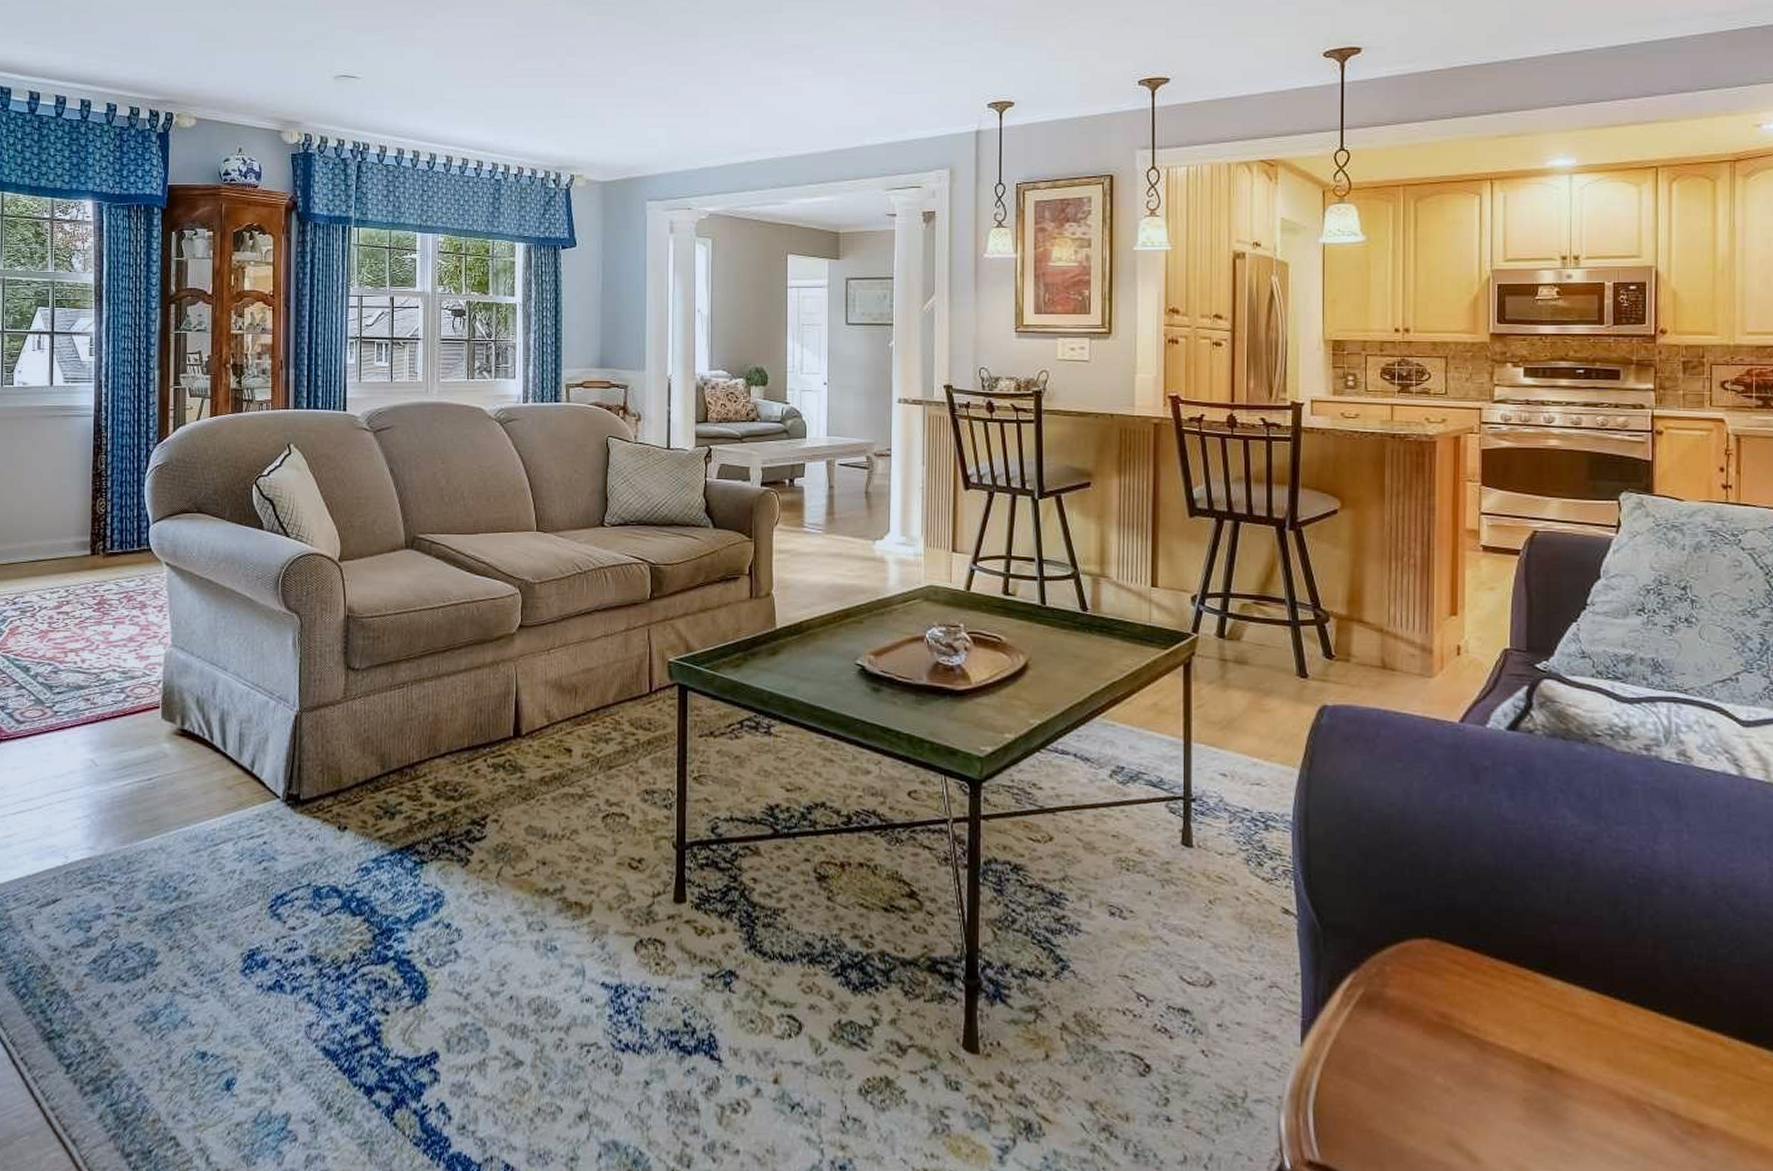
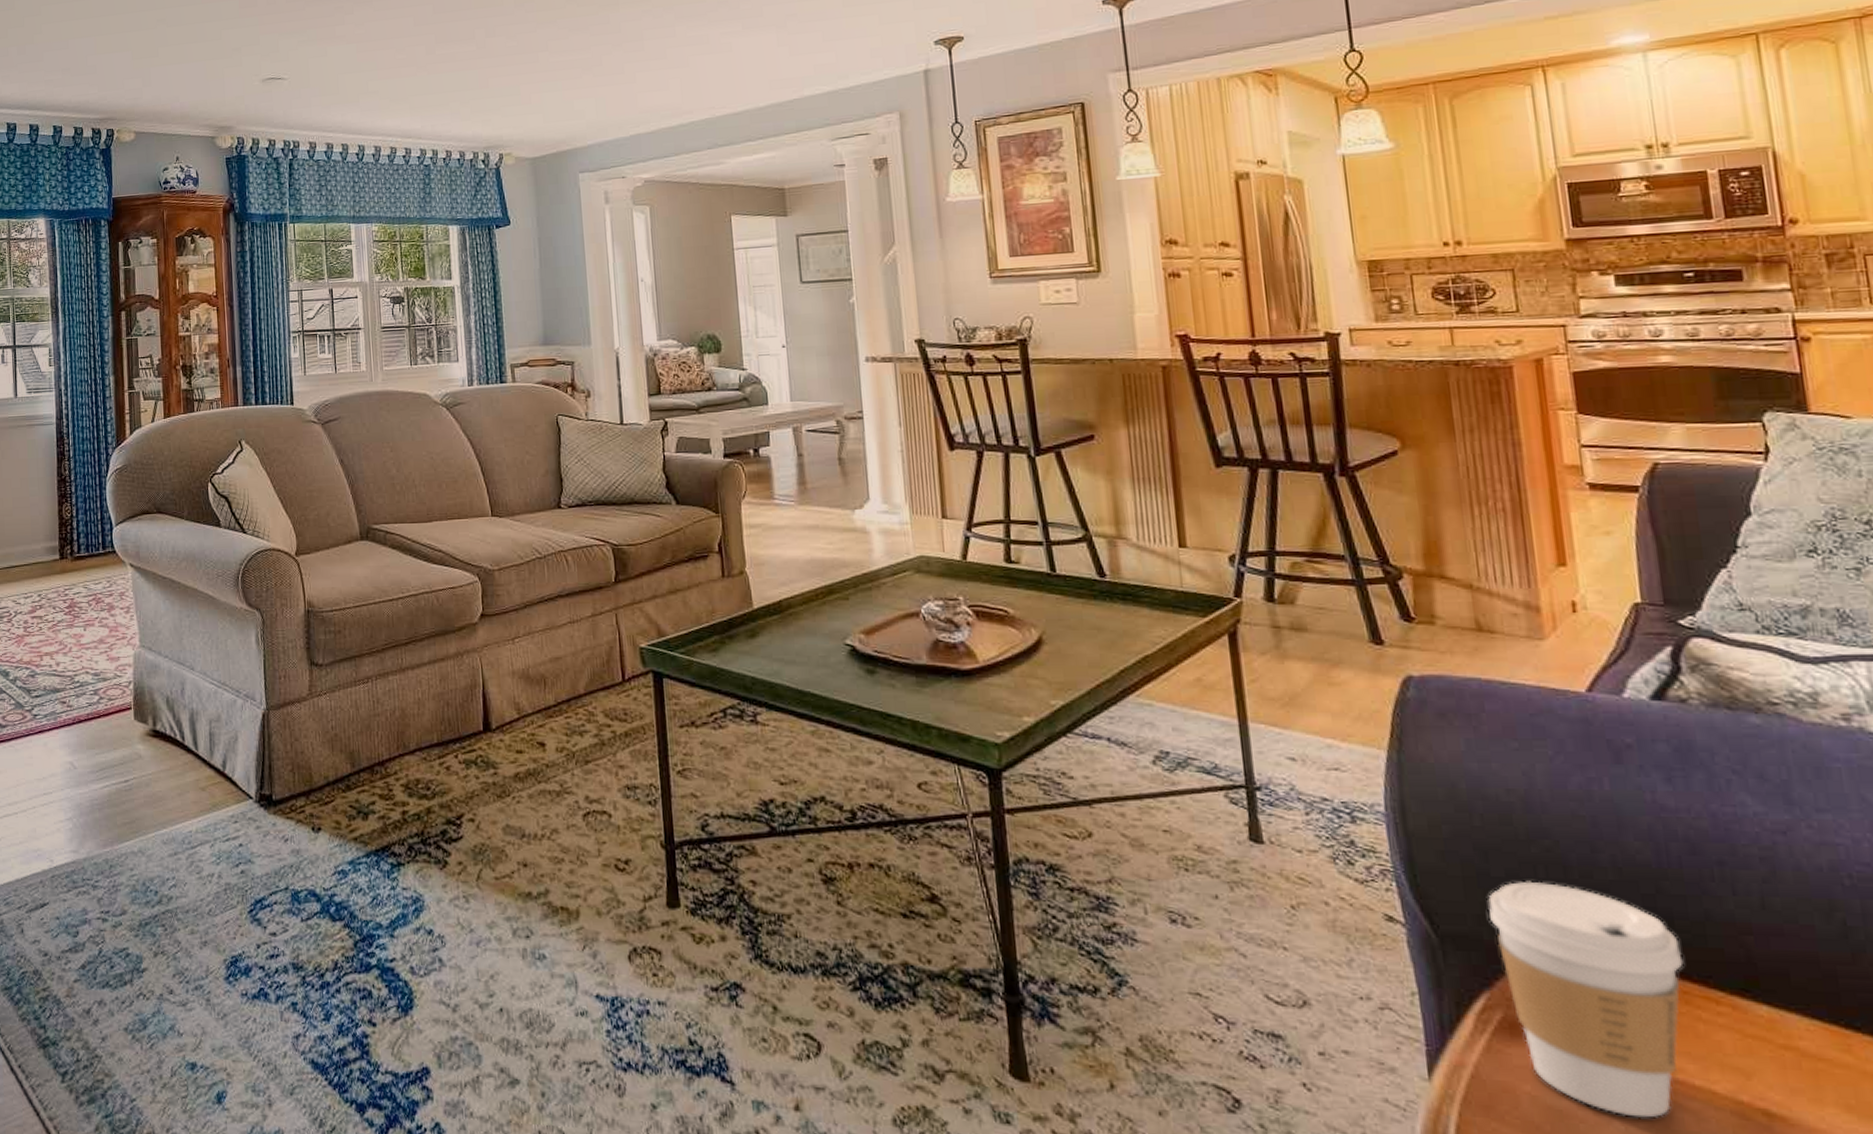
coffee cup: none [1364,879,1504,1073] -> present [1488,881,1684,1118]

